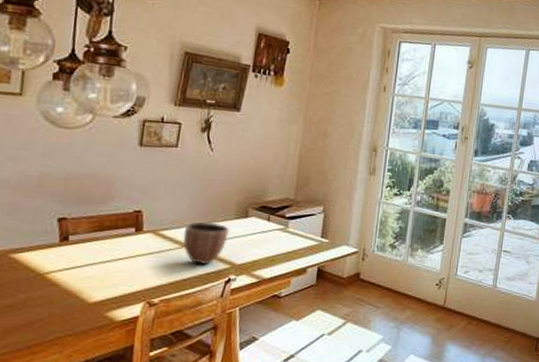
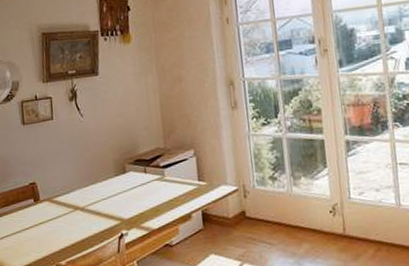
decorative bowl: present [183,221,230,266] -> none [73,182,113,224]

